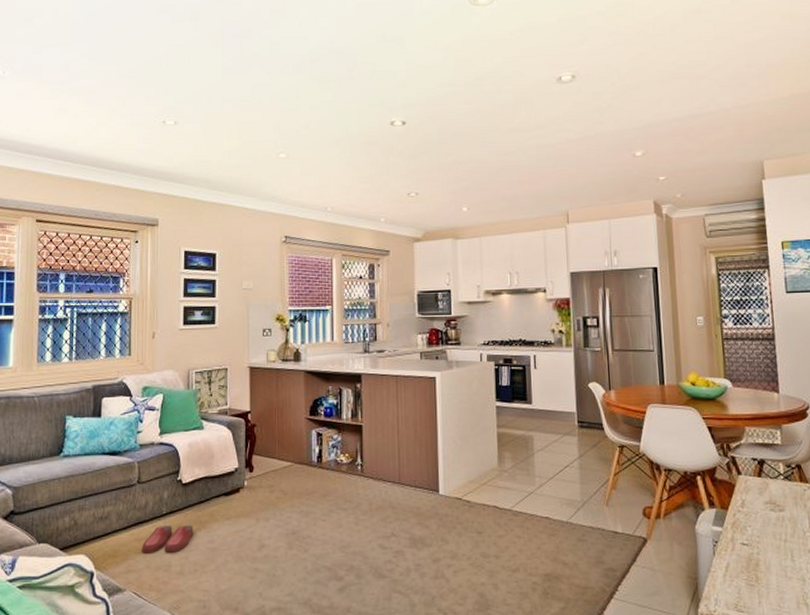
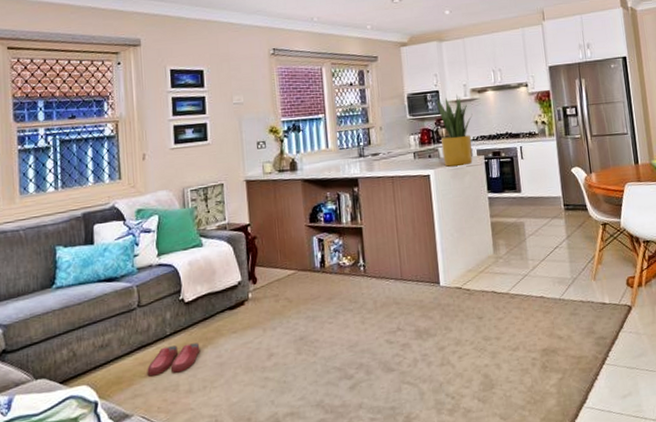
planter: none [447,295,485,371] -> present [436,94,473,167]

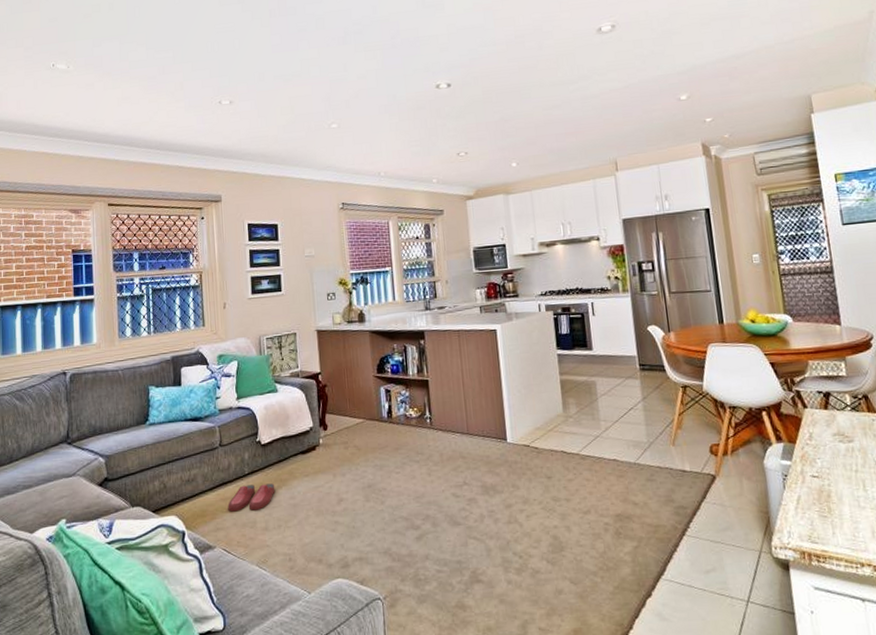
planter: present [436,94,473,167] -> none [503,248,541,322]

